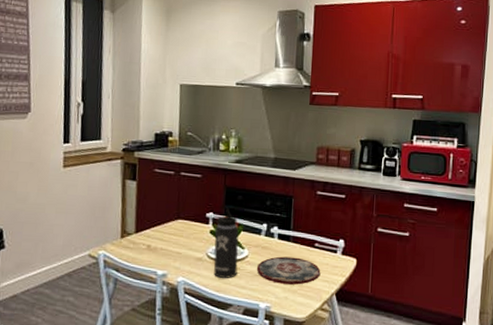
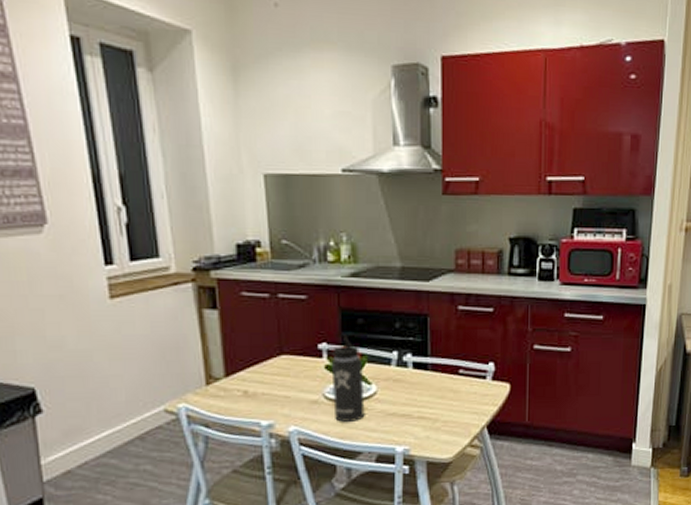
plate: present [256,256,321,285] -> none [388,388,468,422]

